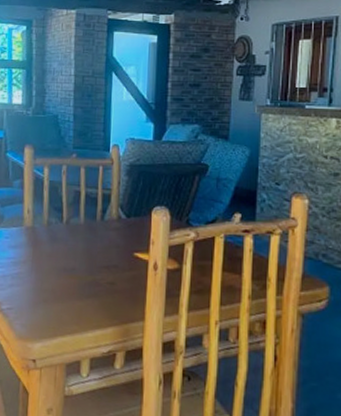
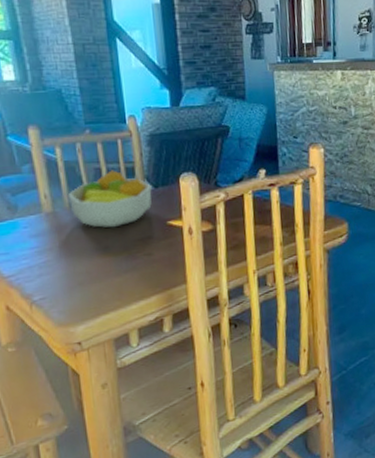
fruit bowl: none [47,194,124,251] -> present [67,170,152,228]

